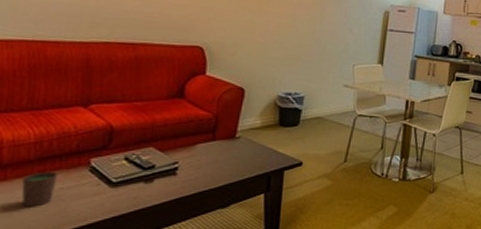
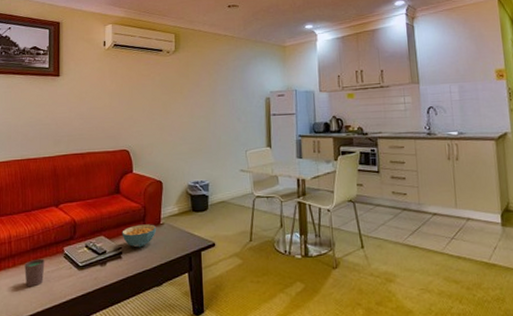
cereal bowl: none [180,136,231,163] -> present [122,224,157,248]

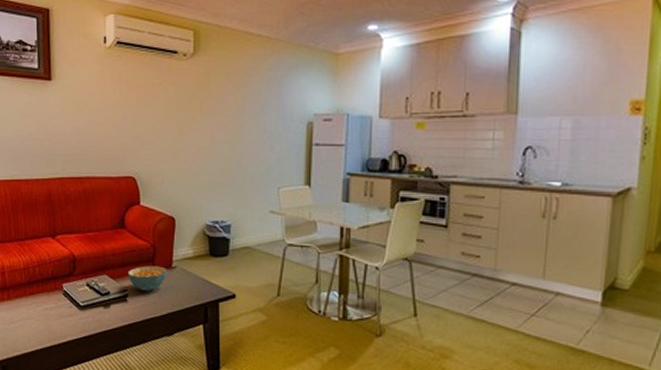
cup: present [24,258,45,287] -> none [20,293,43,323]

